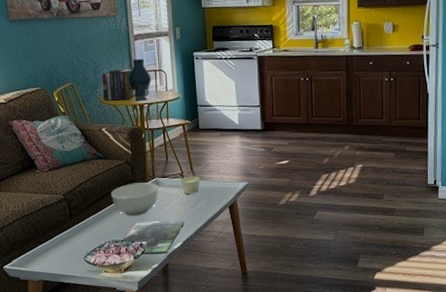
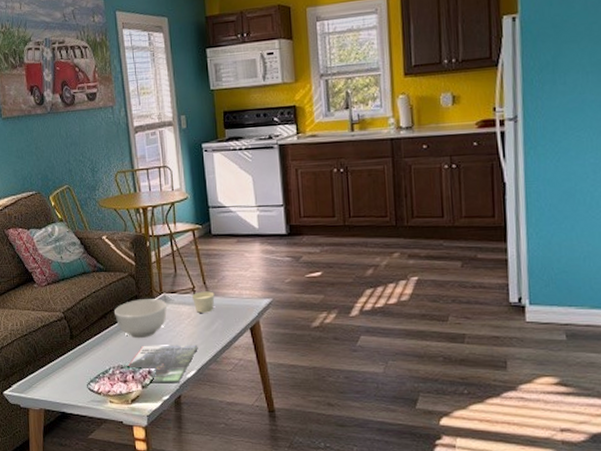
books: present [102,69,134,101] -> none [100,167,136,205]
vase: present [128,58,151,101] -> none [128,154,155,204]

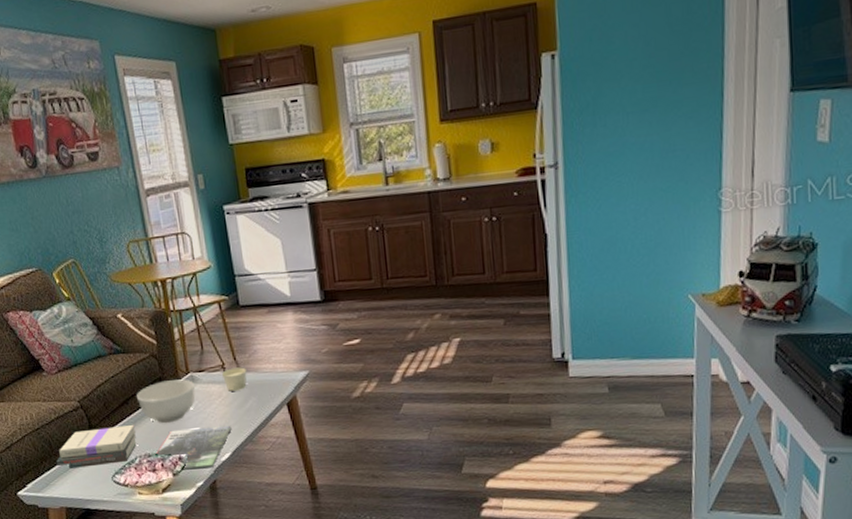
books: none [39,337,112,373] -> present [56,424,137,468]

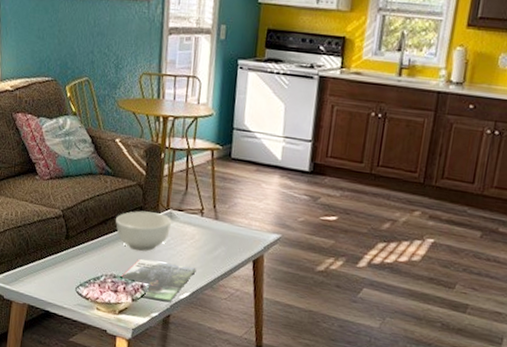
books: present [56,424,137,468] -> none [29,237,108,277]
candle: present [222,367,247,391] -> none [199,214,223,238]

